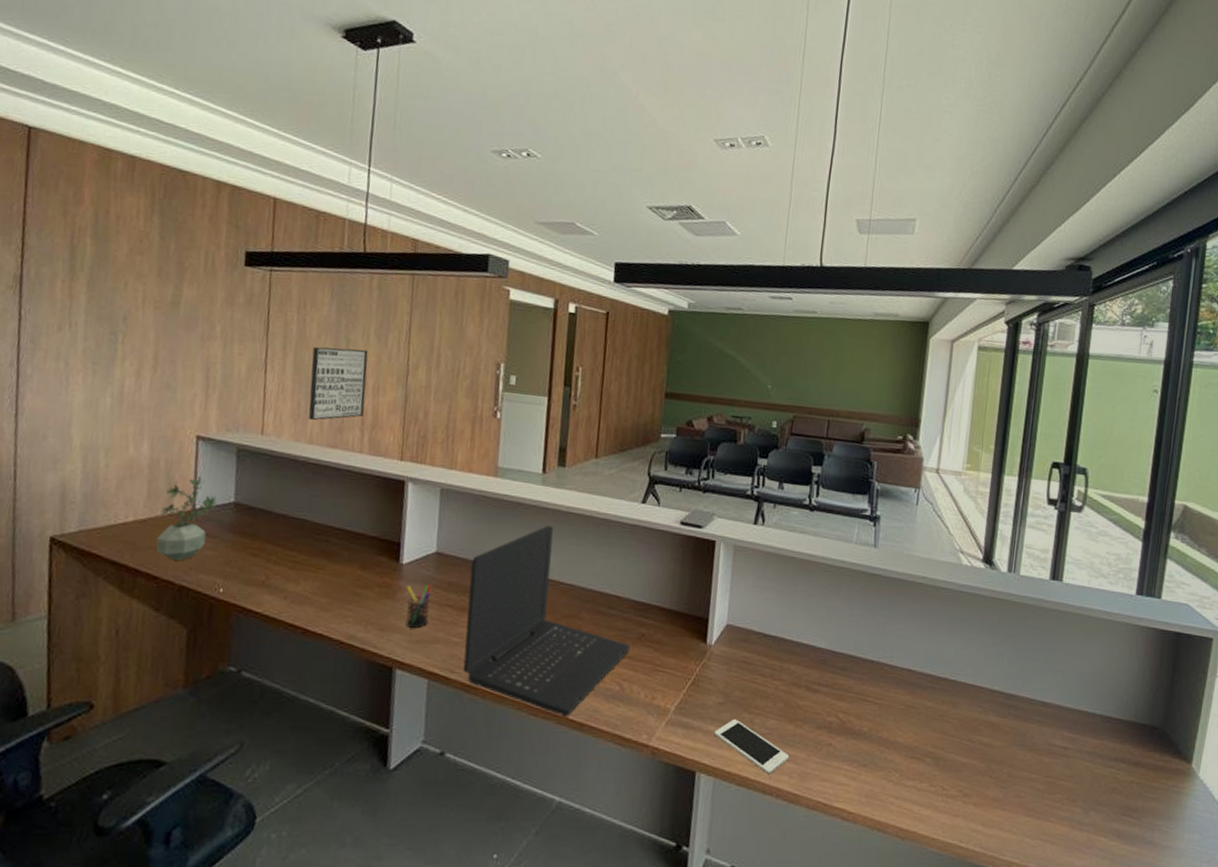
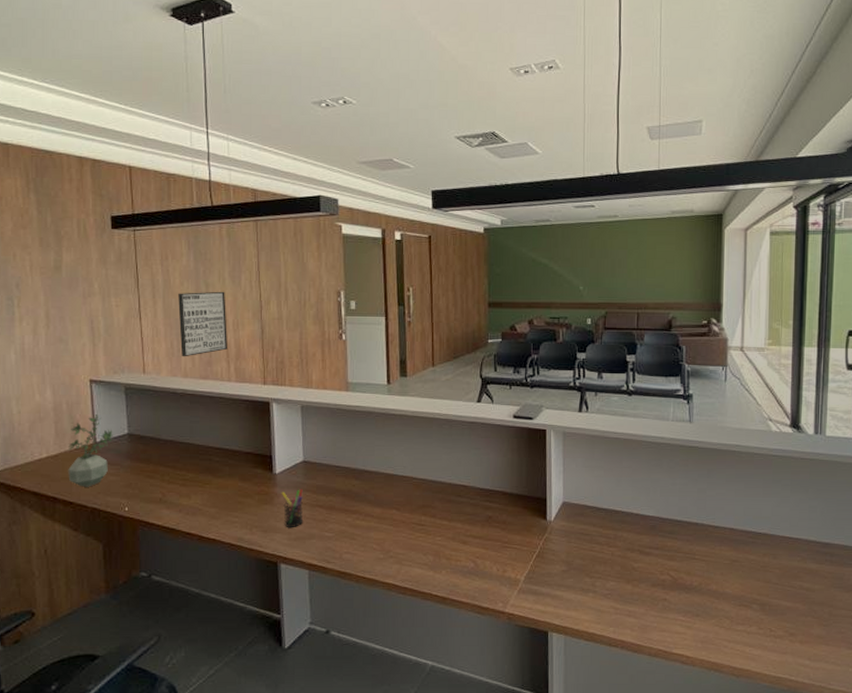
laptop: present [463,525,631,717] -> none [334,429,480,593]
cell phone: present [714,719,790,774] -> none [561,583,630,629]

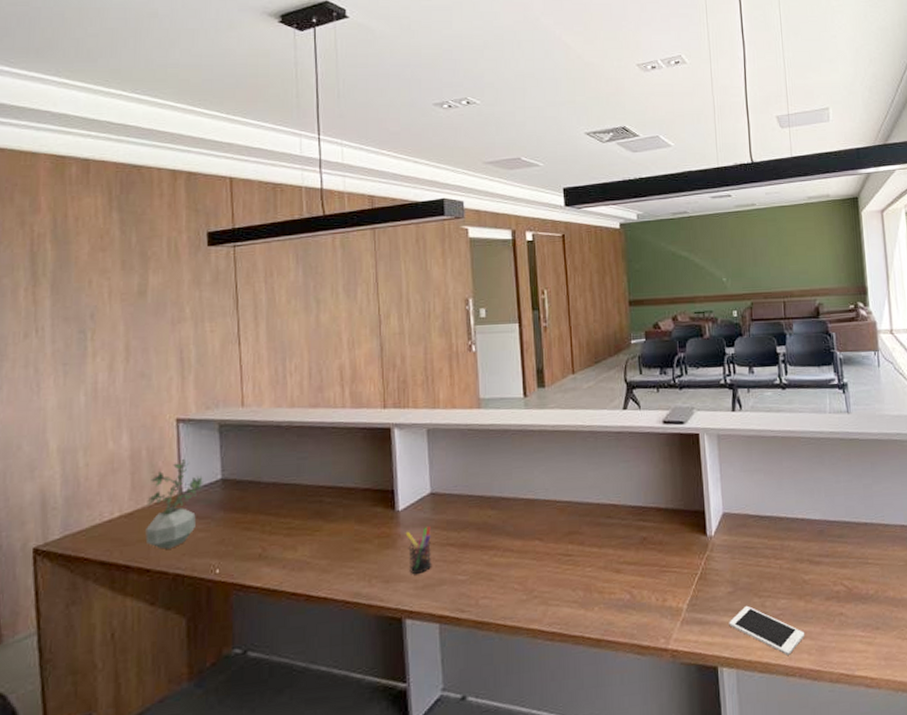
wall art: present [178,291,227,357] -> none [284,307,341,385]
cell phone: none [561,583,630,629] -> present [729,605,805,655]

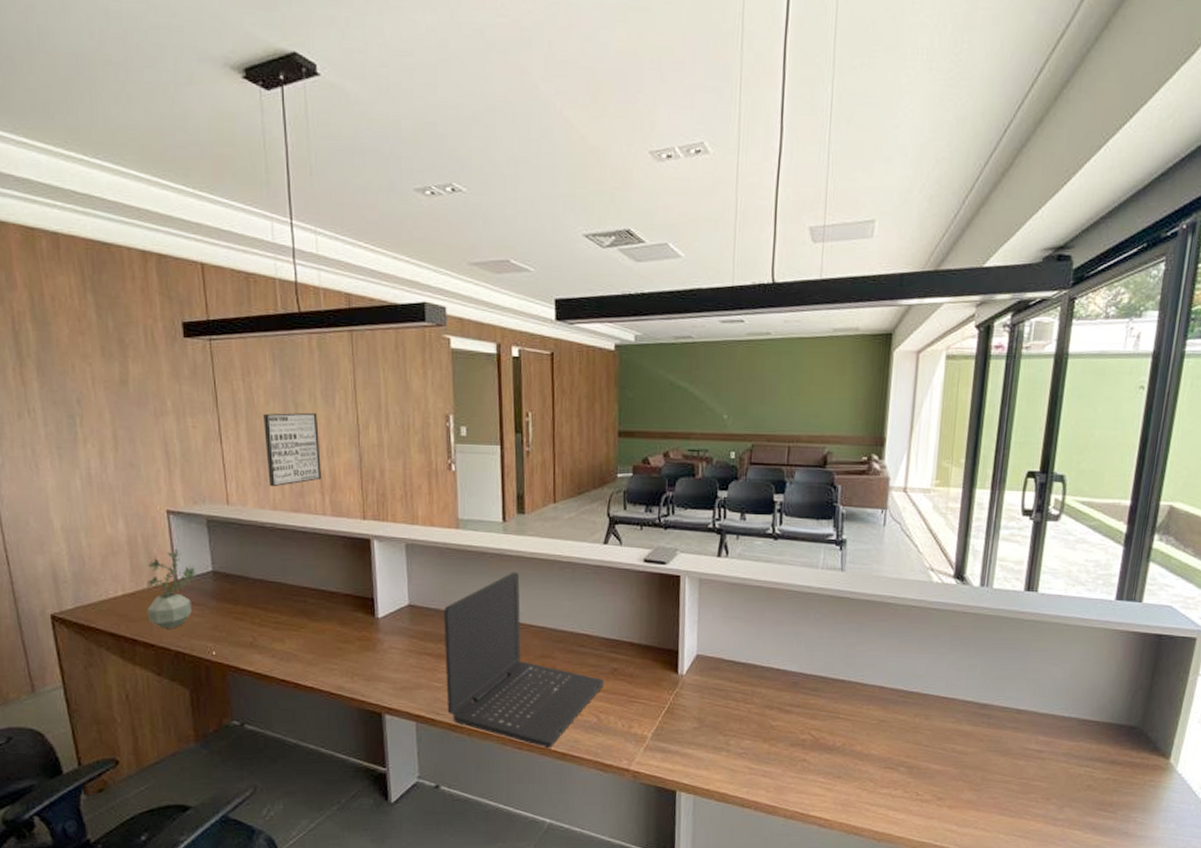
wall art: none [284,307,341,385] -> present [263,412,321,487]
pen holder: present [405,526,432,574] -> none [384,635,410,676]
laptop: none [467,446,635,636] -> present [444,572,605,749]
cell phone: present [729,605,805,655] -> none [691,741,766,790]

